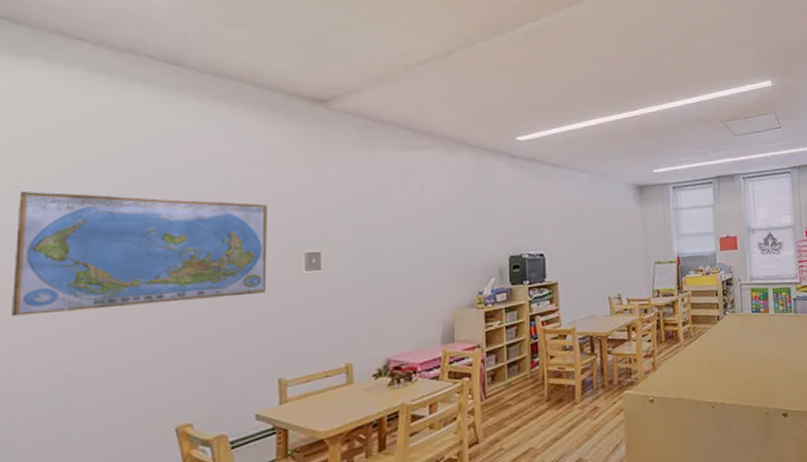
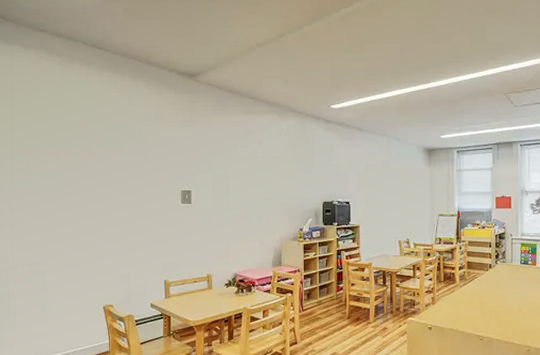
world map: present [12,191,268,317] -> none [11,138,158,222]

